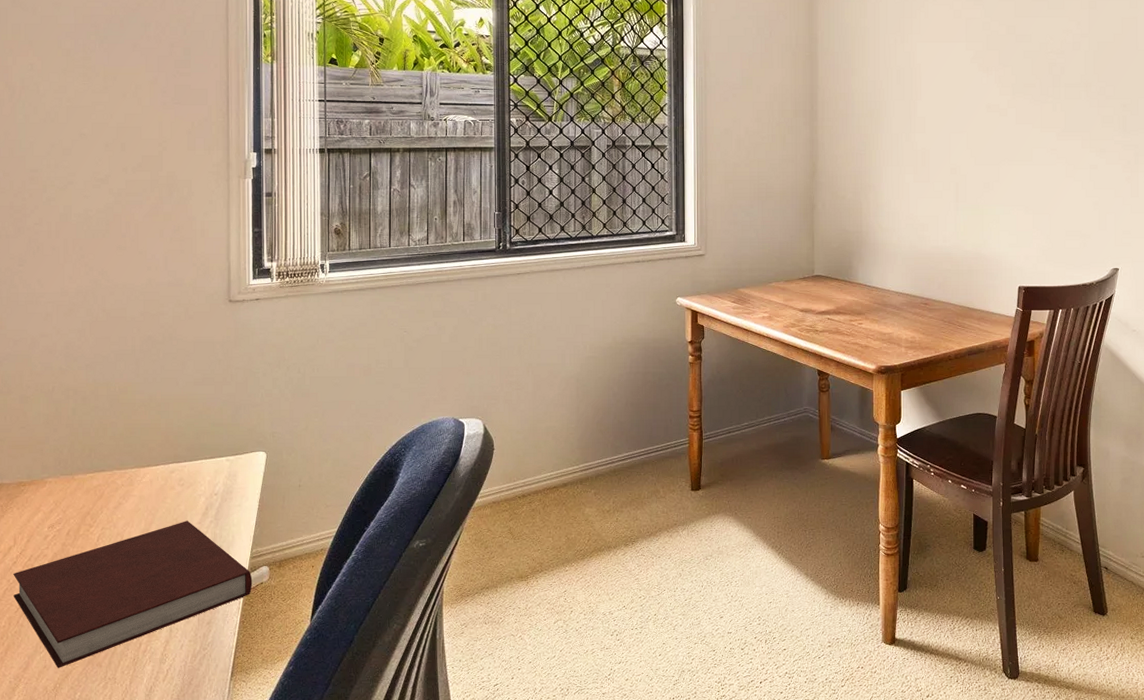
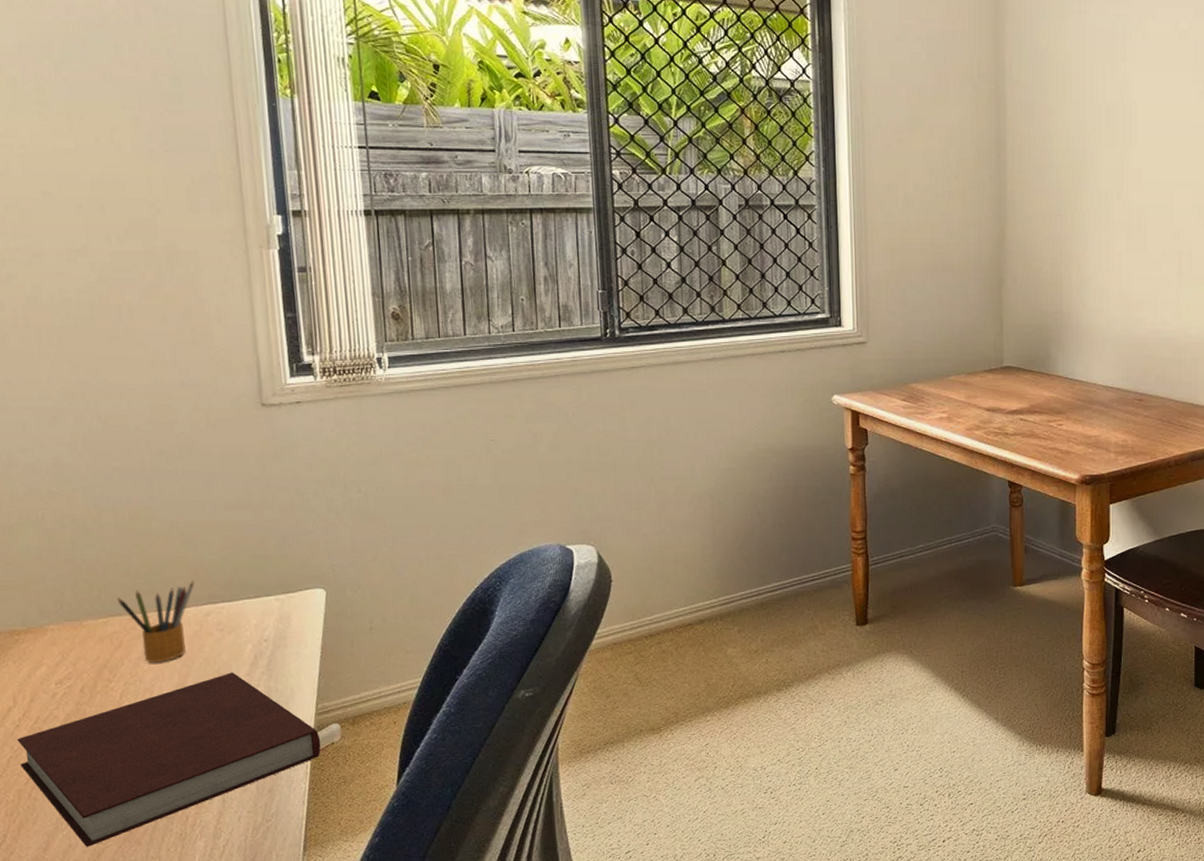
pencil box: none [103,443,164,512] -> present [117,580,195,664]

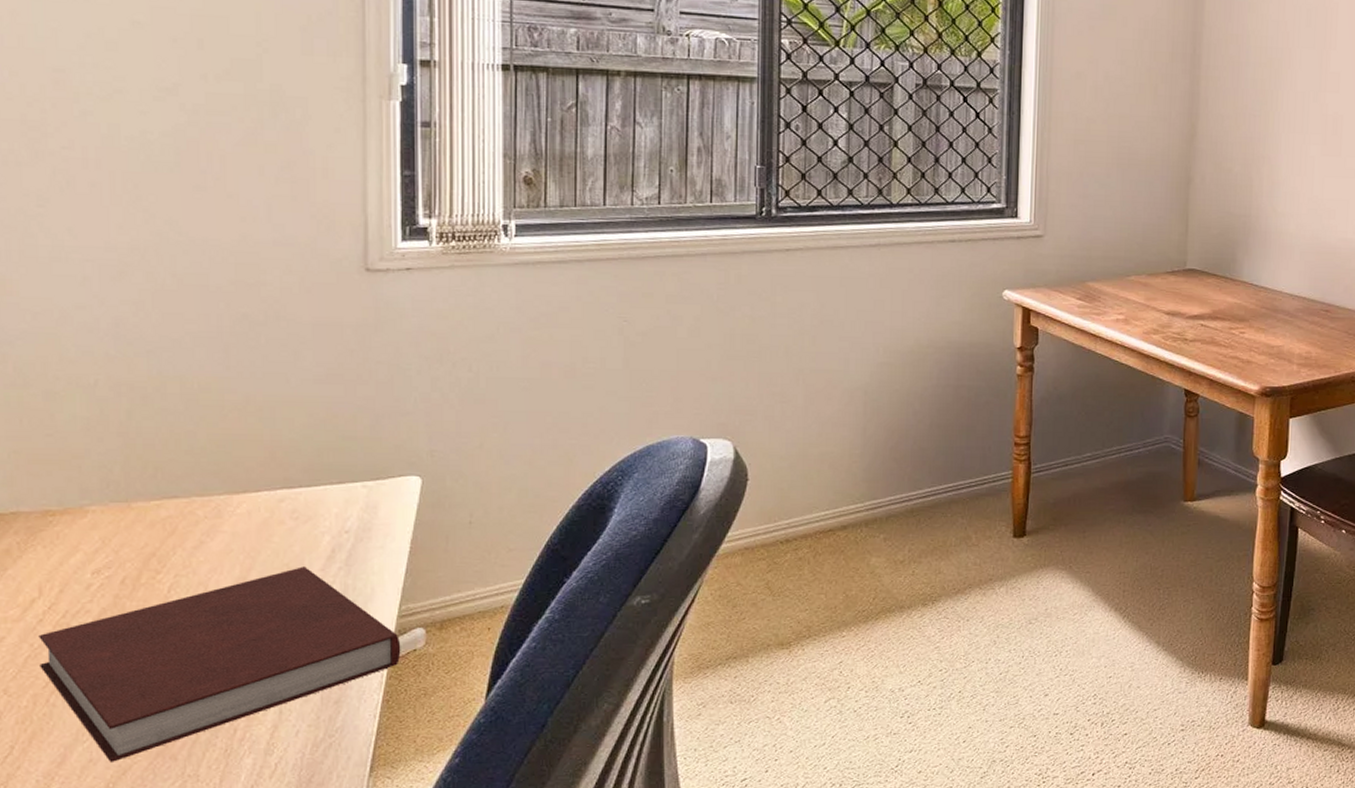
pencil box: present [117,580,195,664] -> none [175,461,269,554]

